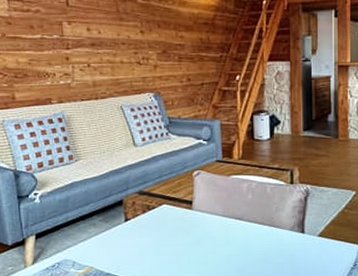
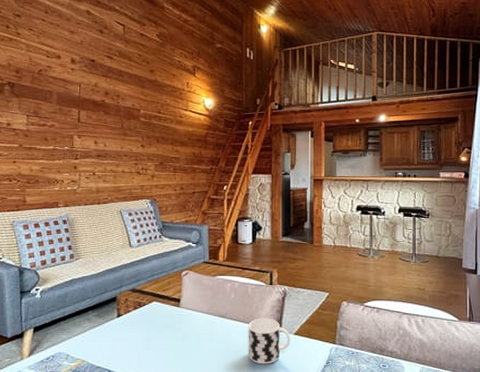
cup: none [267,219,315,268] -> present [248,318,291,364]

